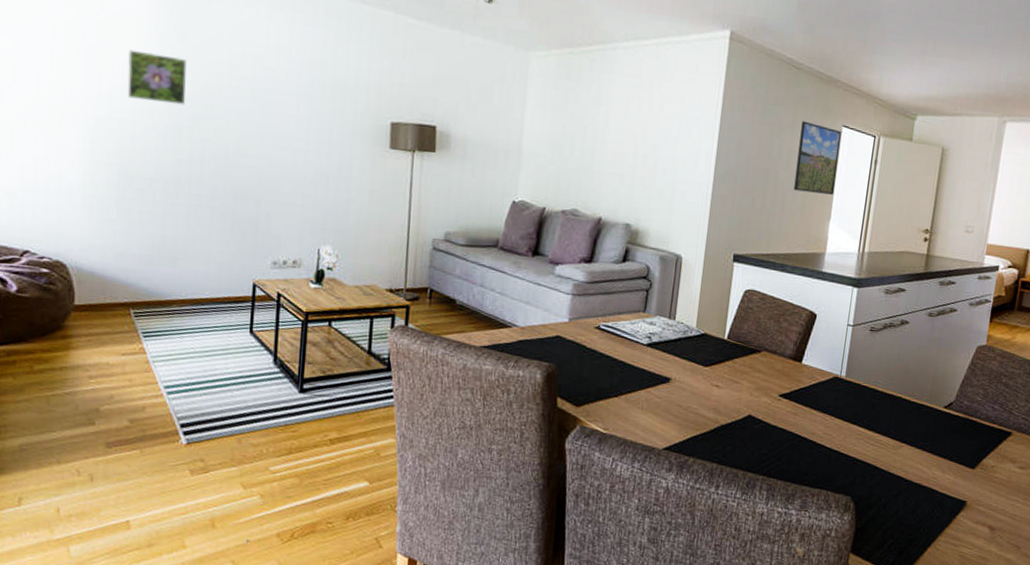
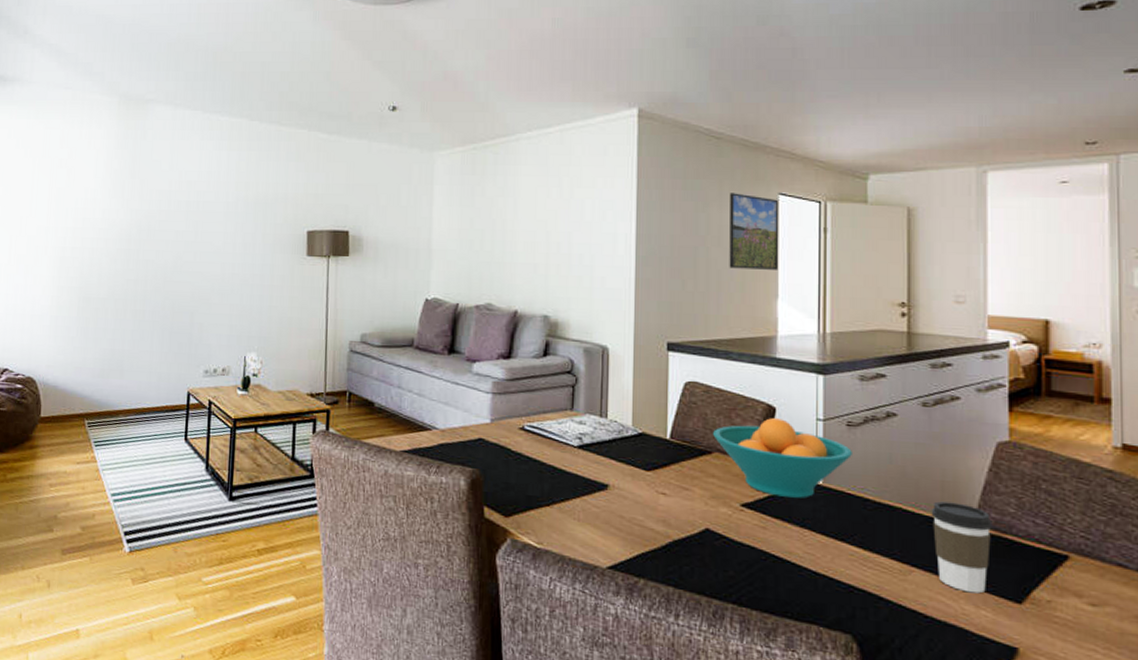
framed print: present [127,49,187,105] -> none [87,187,134,231]
fruit bowl: none [763,323,871,390] -> present [713,418,852,499]
coffee cup: none [920,392,964,462] -> present [931,501,992,594]

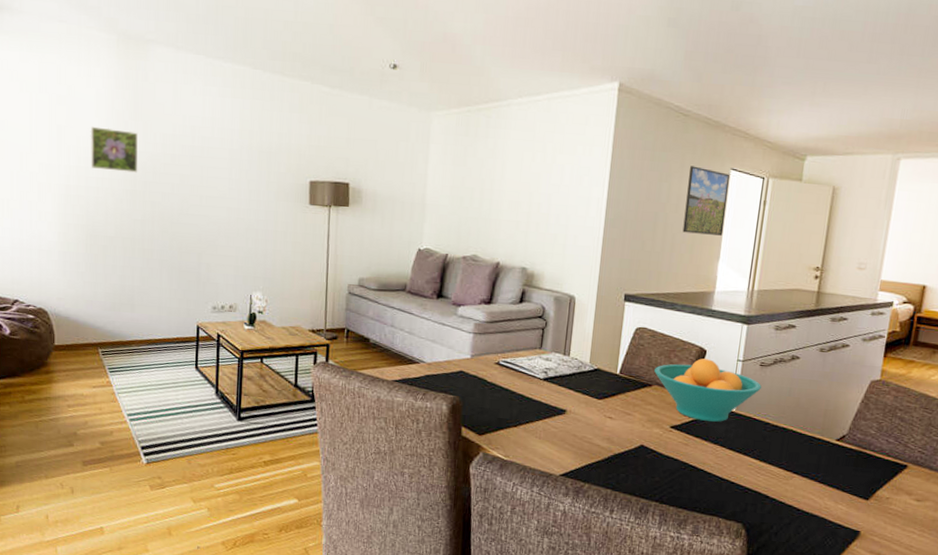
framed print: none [87,187,134,231] -> present [90,126,138,173]
coffee cup: present [931,501,992,594] -> none [812,425,858,493]

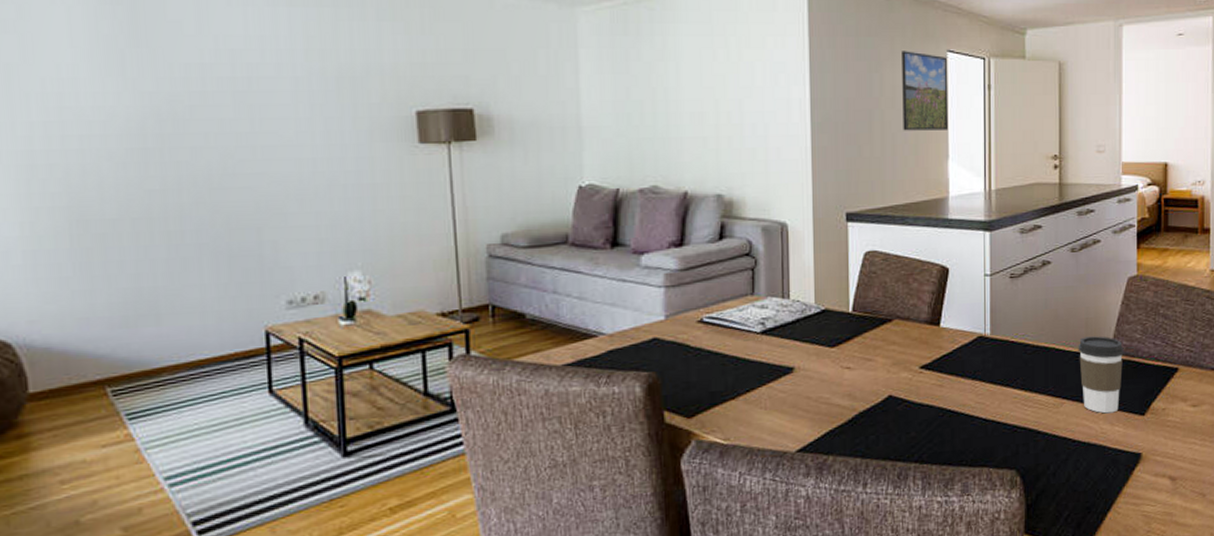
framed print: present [90,126,138,173] -> none [62,61,148,123]
fruit bowl: present [654,358,762,422] -> none [893,278,1015,354]
coffee cup: none [812,425,858,493] -> present [1078,336,1124,414]

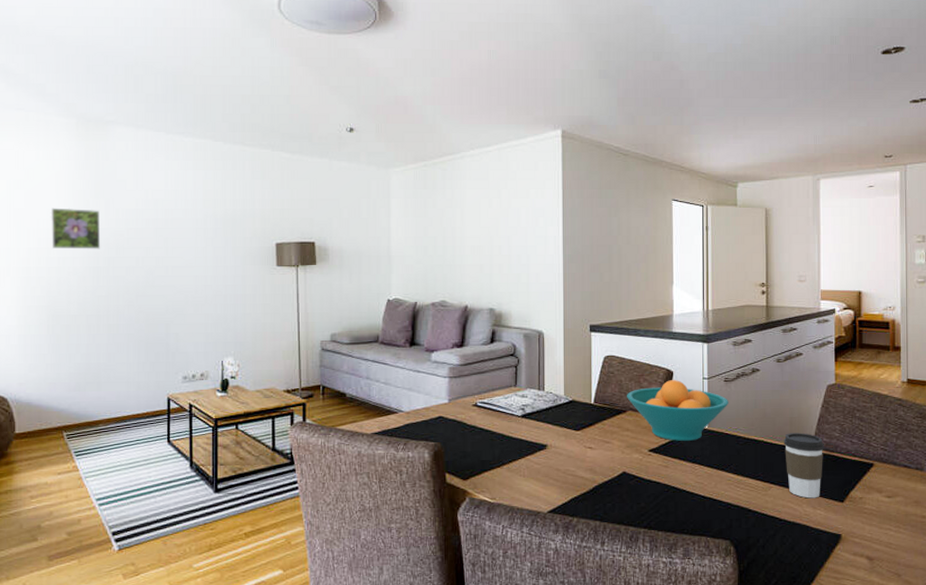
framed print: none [62,61,148,123] -> present [50,207,101,250]
fruit bowl: none [893,278,1015,354] -> present [627,380,728,441]
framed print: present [902,51,949,131] -> none [636,200,673,262]

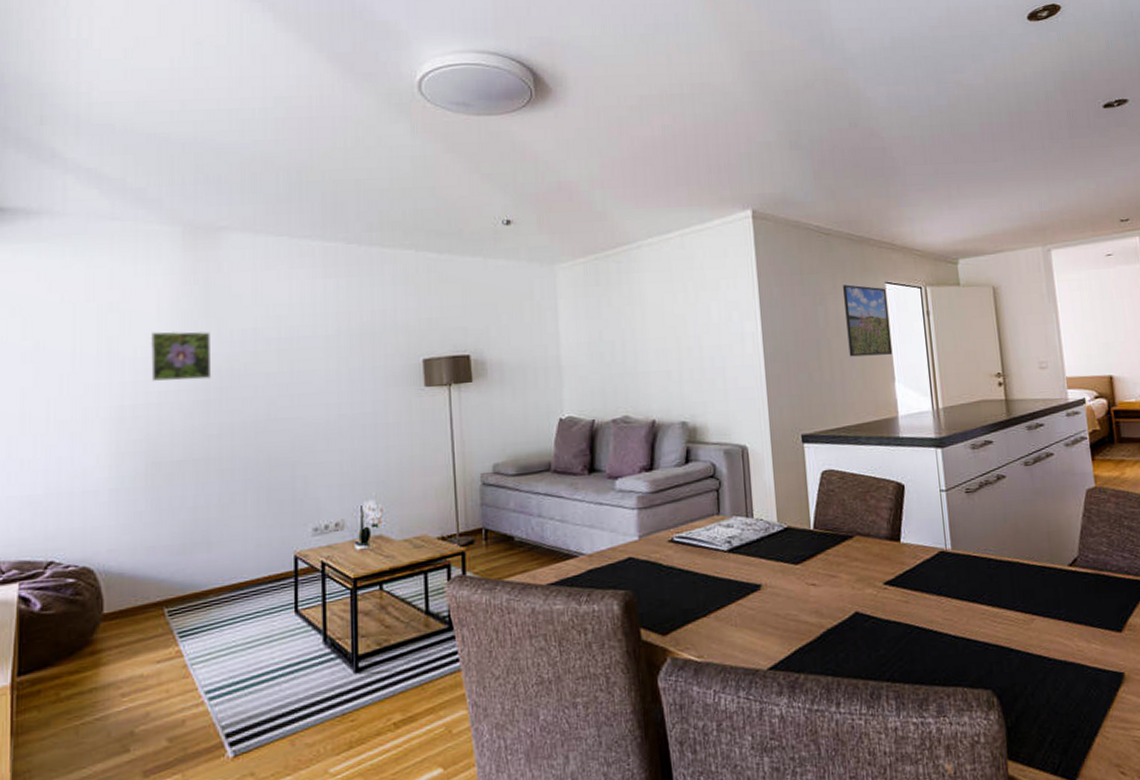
fruit bowl: present [627,380,728,441] -> none [852,494,973,570]
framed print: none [636,200,673,262] -> present [843,284,893,357]
coffee cup: present [783,433,824,499] -> none [1042,549,1094,630]

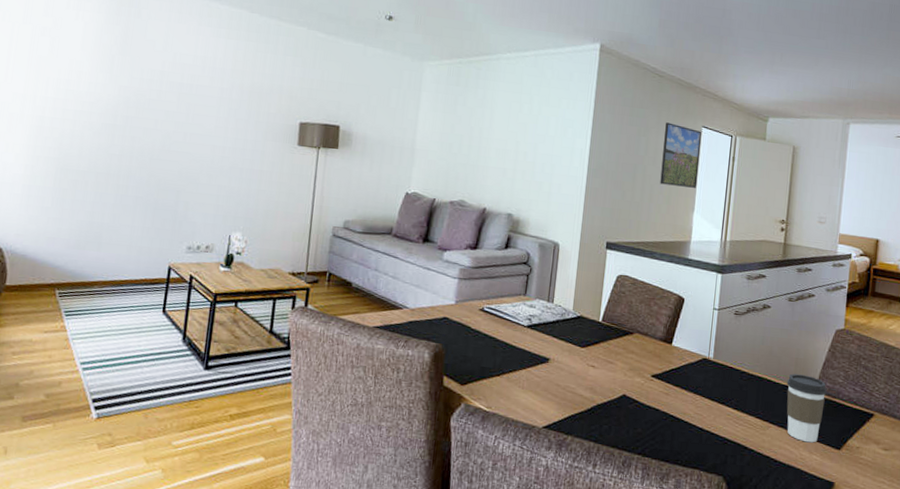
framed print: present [150,331,212,381] -> none [69,59,124,107]
coffee cup: none [1042,549,1094,630] -> present [786,374,827,443]

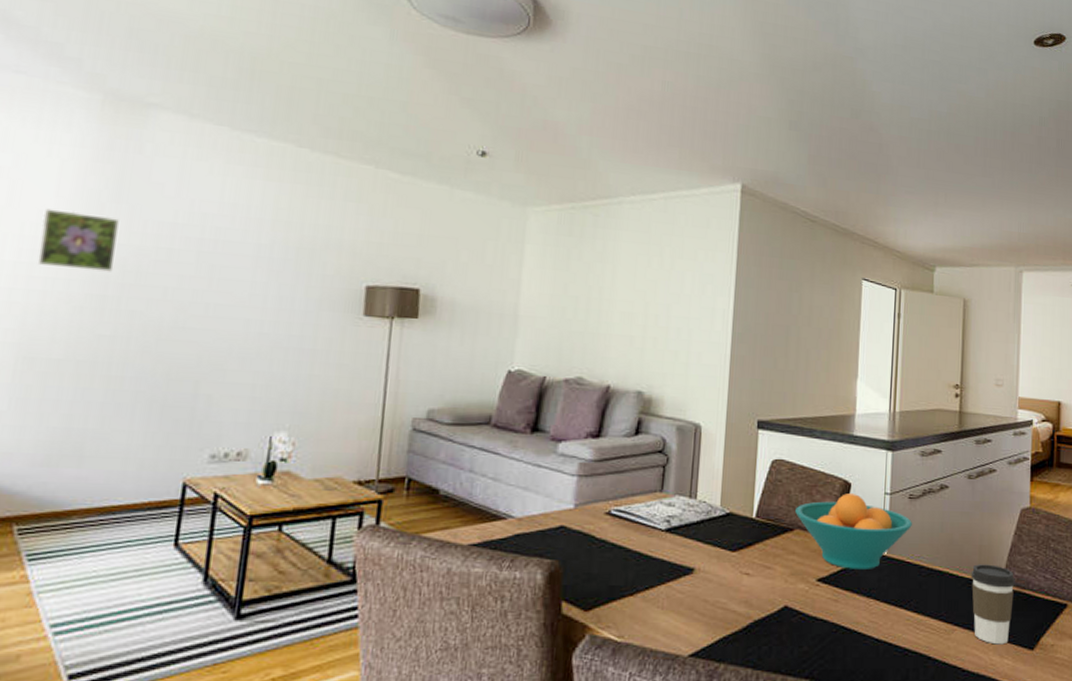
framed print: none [69,59,124,107] -> present [37,208,119,272]
fruit bowl: none [635,307,737,371] -> present [795,493,912,569]
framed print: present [660,122,701,188] -> none [817,275,862,351]

